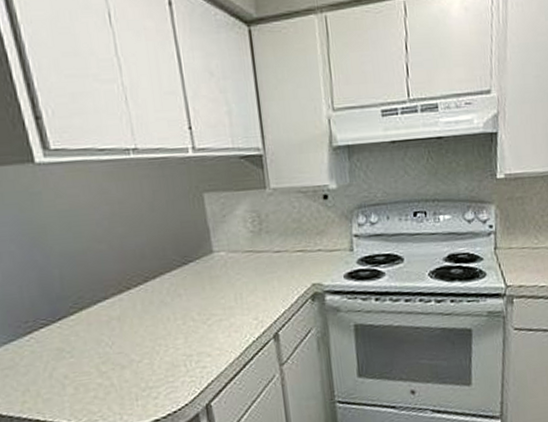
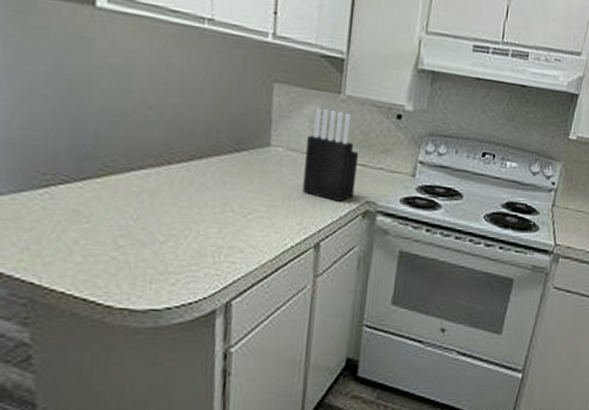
knife block: none [245,204,299,291] -> present [302,107,359,202]

